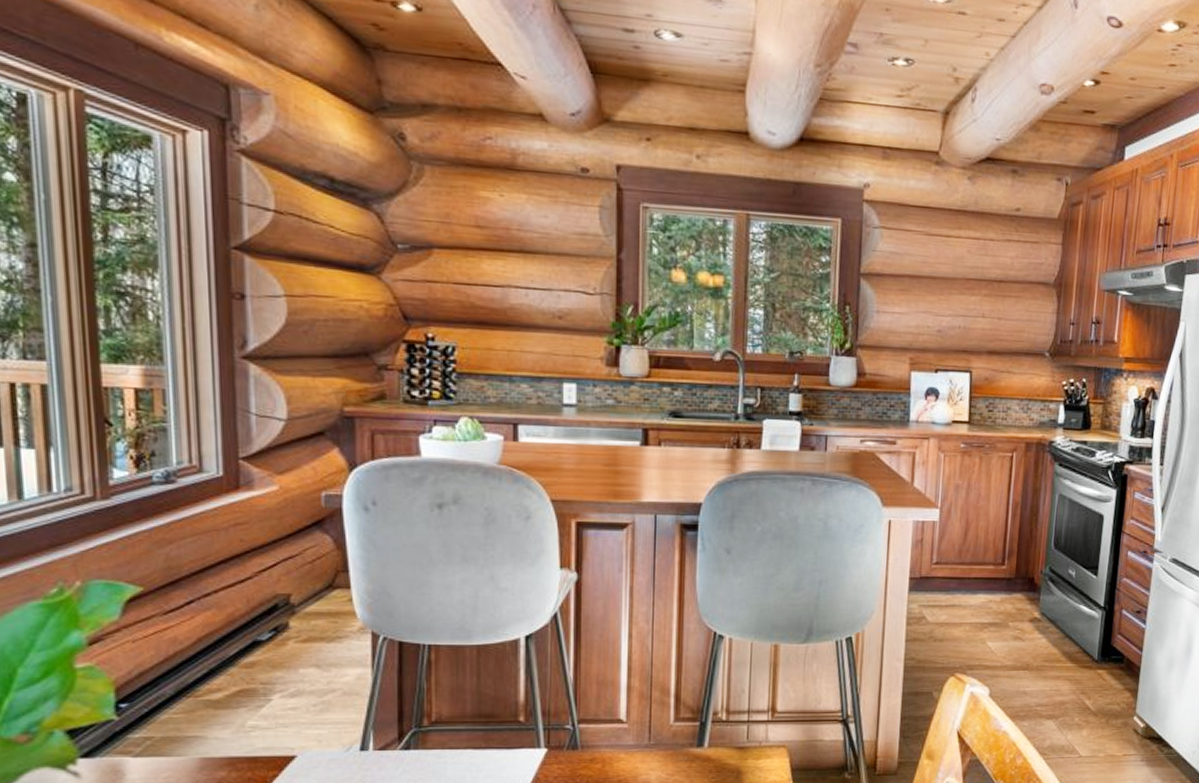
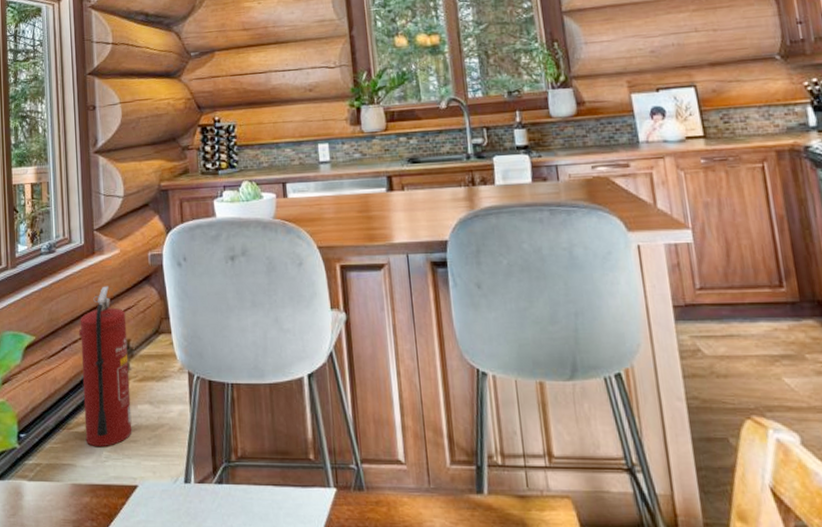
fire extinguisher: none [212,529,291,717] -> present [78,286,132,447]

